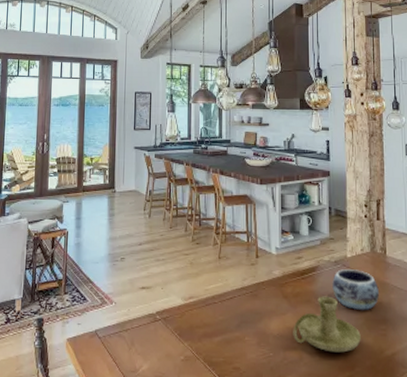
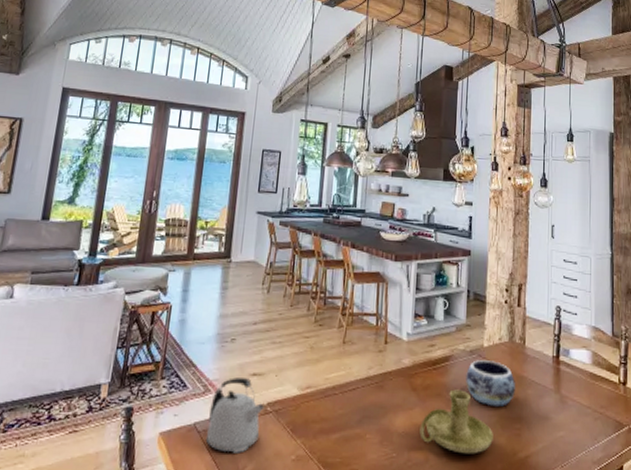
kettle: none [106,291,154,355] -> present [205,377,264,453]

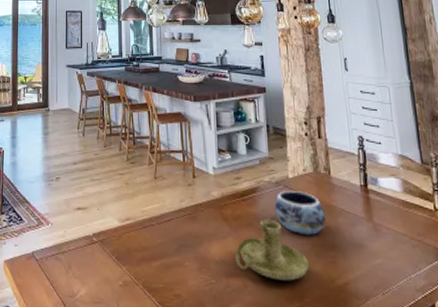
kettle: present [205,377,264,453] -> none [43,212,90,279]

